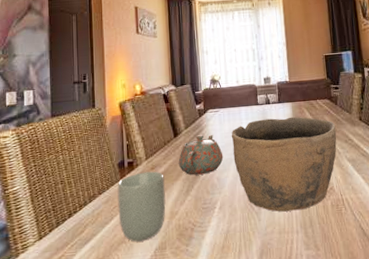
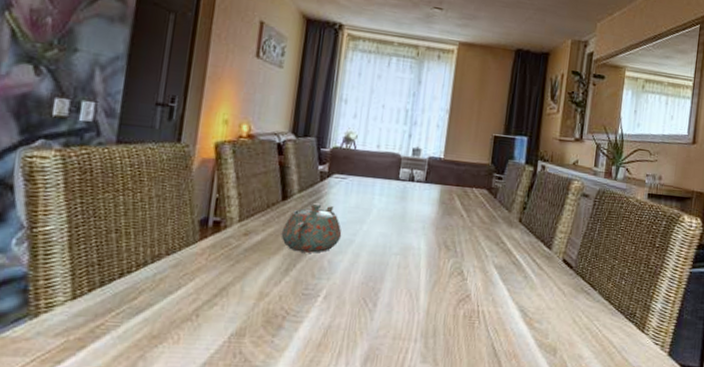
cup: present [117,171,166,242] -> none [188,236,260,323]
bowl: present [231,116,337,212] -> none [354,198,489,316]

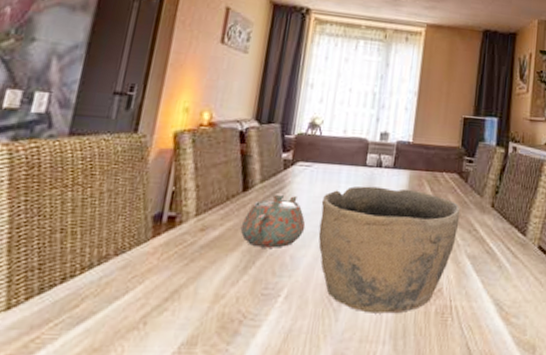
bowl: none [354,198,489,316] -> present [318,186,461,314]

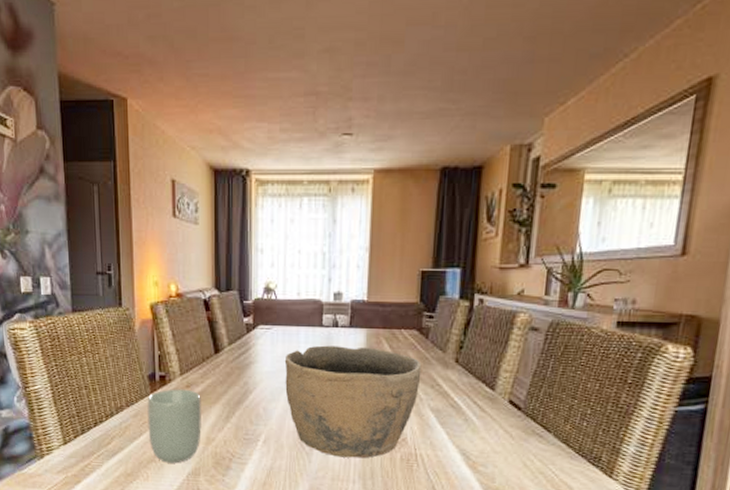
cup: none [136,233,217,330] -> present [147,389,201,464]
teapot: present [240,193,306,248] -> none [218,355,273,402]

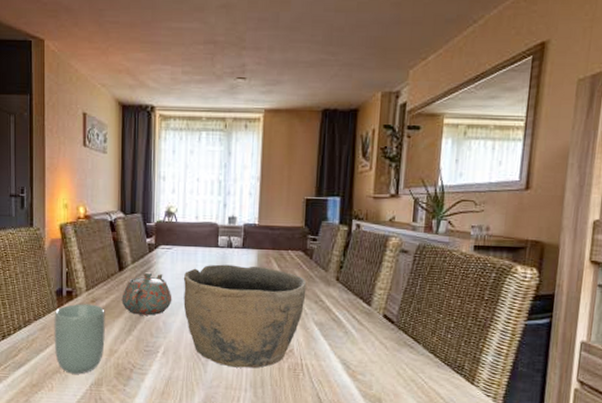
teapot: none [218,355,273,402] -> present [121,272,172,316]

